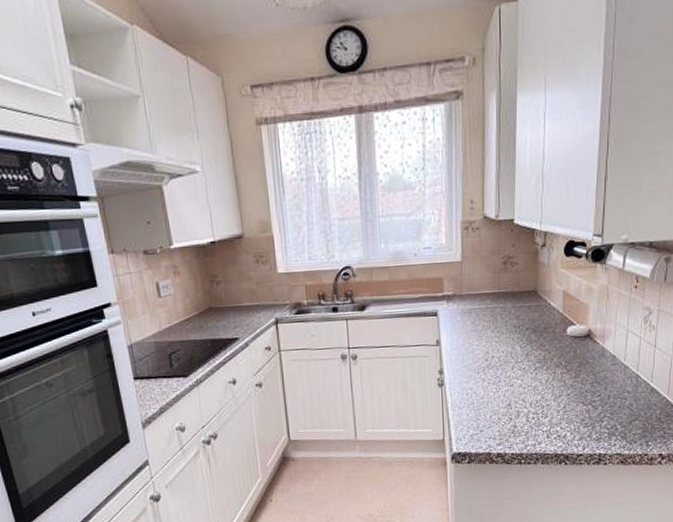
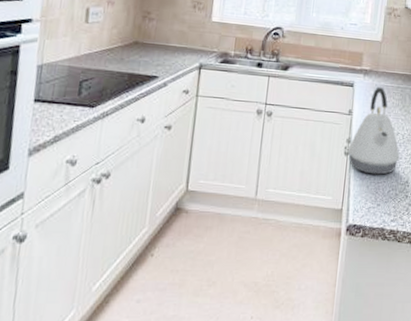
kettle: none [441,311,498,402] -> present [347,87,400,175]

